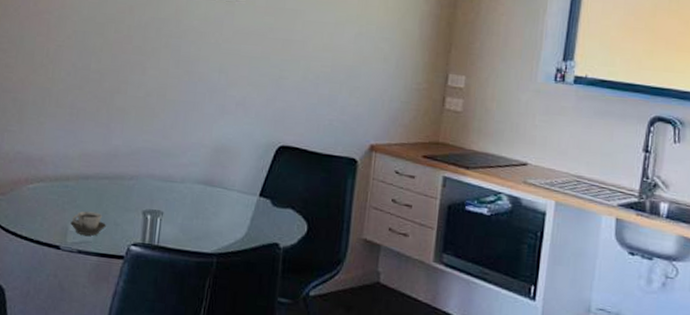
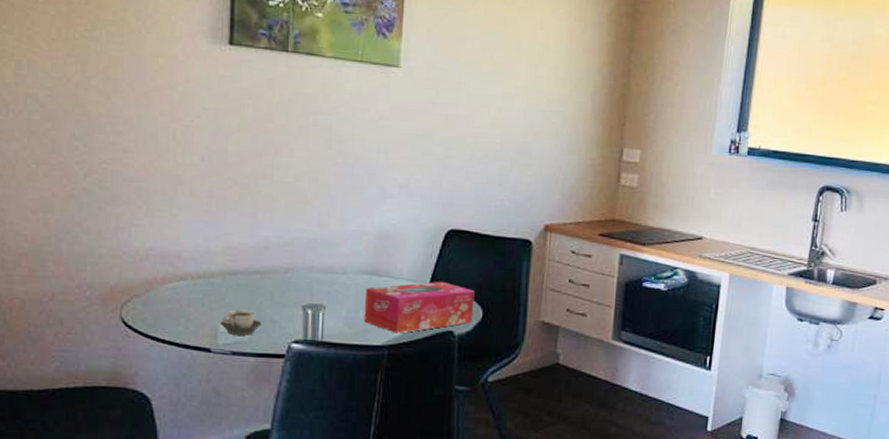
tissue box: none [197,194,301,243] -> present [364,281,475,334]

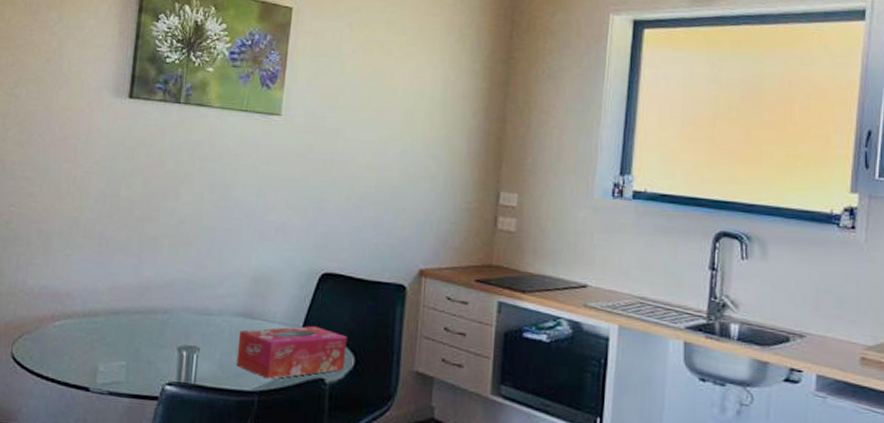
cup: present [220,309,262,335] -> none [100,348,139,376]

